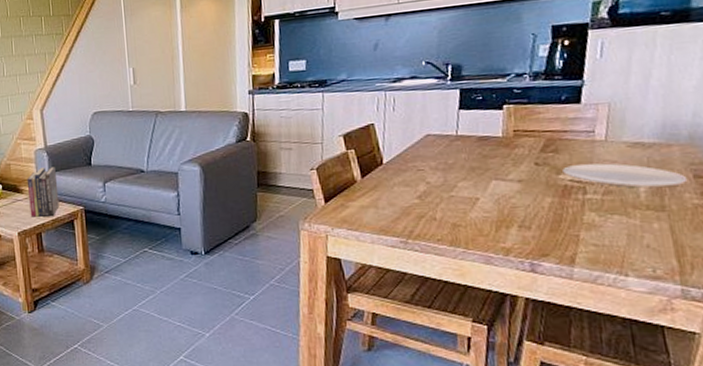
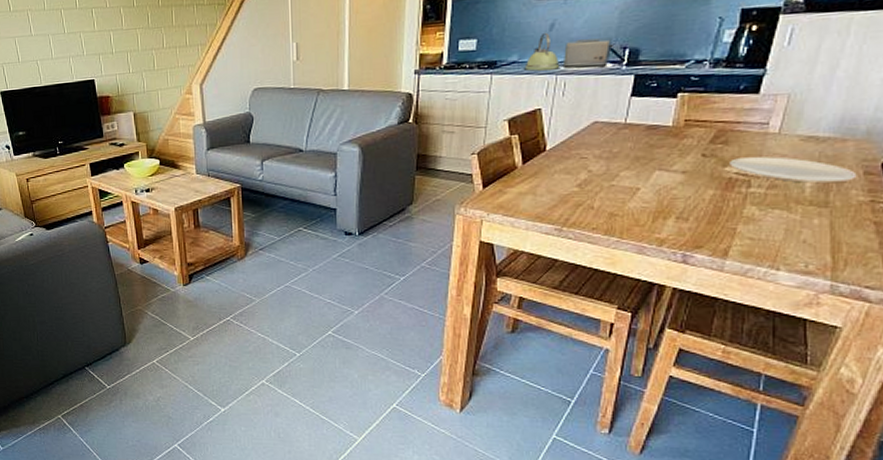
books: present [27,167,59,217] -> none [184,143,216,194]
kettle: none [353,52,388,89] -> present [524,32,560,72]
toaster: none [390,55,436,85] -> present [564,37,613,69]

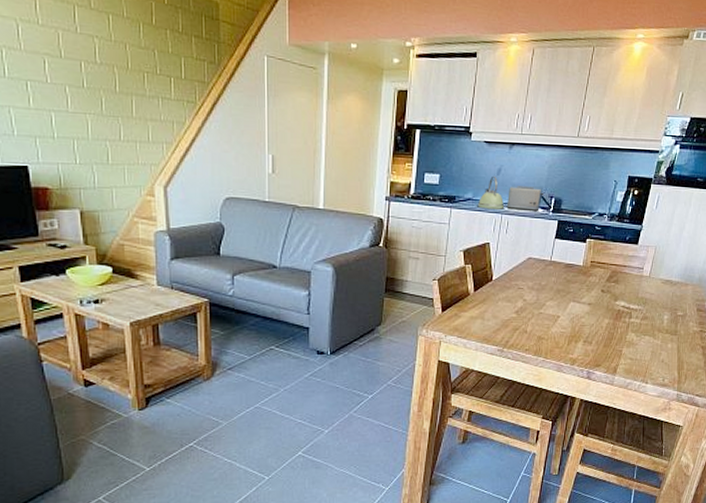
plate: present [730,156,857,184] -> none [619,295,693,317]

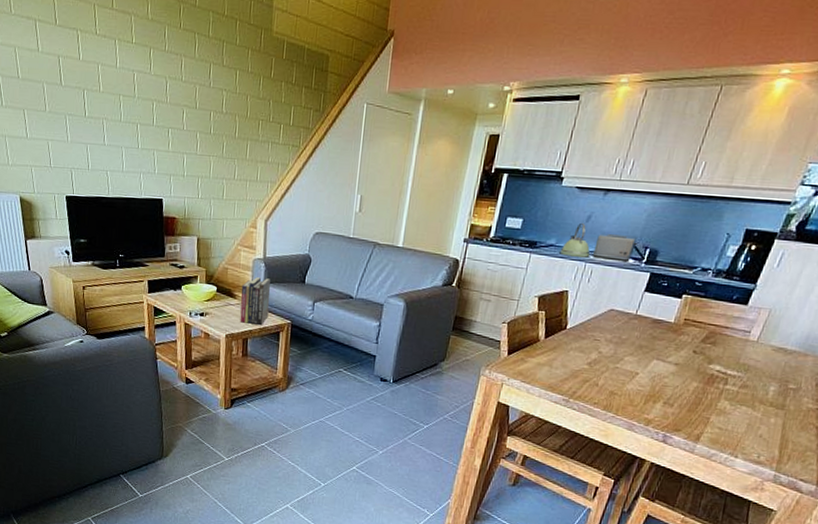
books: none [143,252,181,308] -> present [240,277,271,325]

